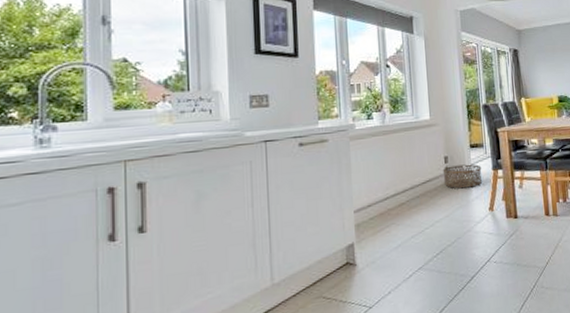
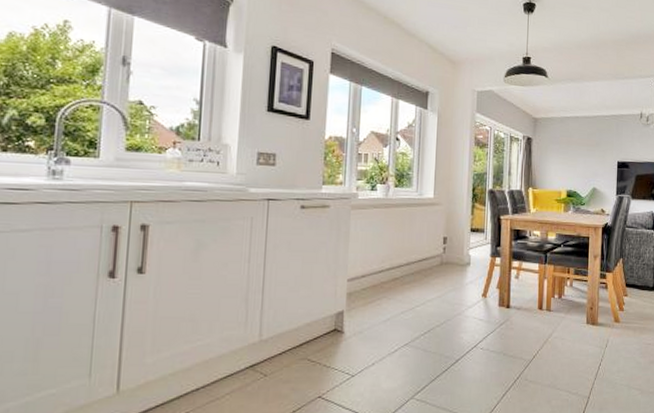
basket: present [442,164,483,189] -> none [440,247,480,271]

